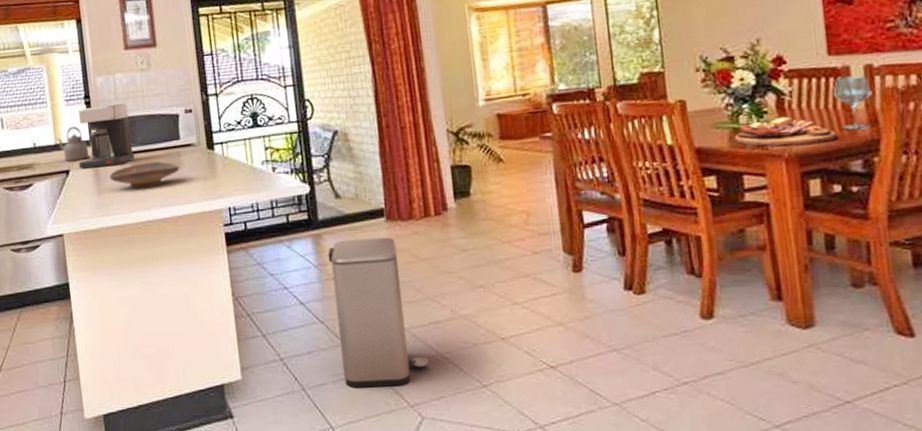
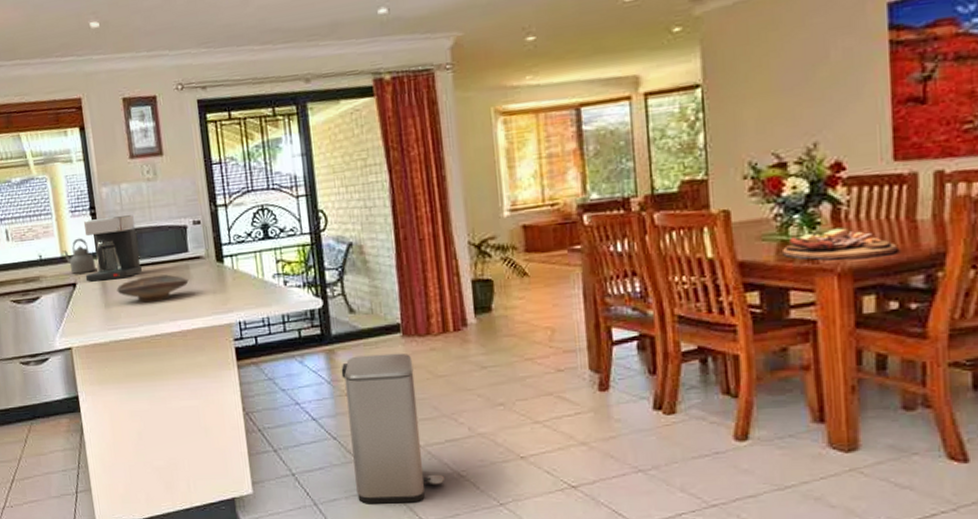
wine glass: present [833,75,873,131] -> none [896,182,942,243]

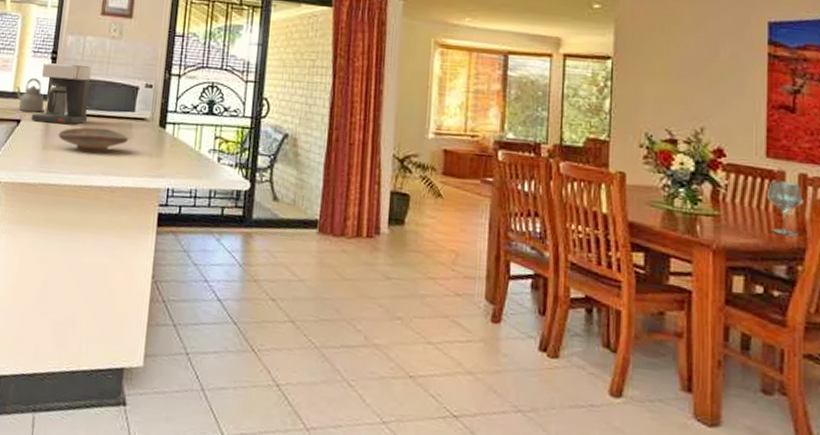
pedal bin: present [341,353,444,504] -> none [245,243,333,406]
food platter: present [783,228,898,260] -> none [668,207,766,242]
wine glass: none [896,182,942,243] -> present [766,180,804,237]

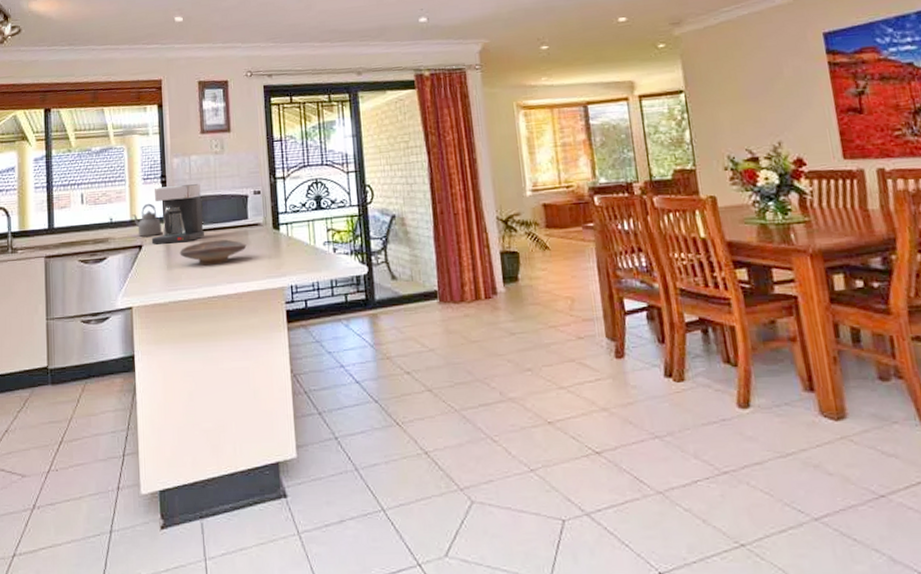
wine glass: present [766,180,804,237] -> none [850,178,887,229]

